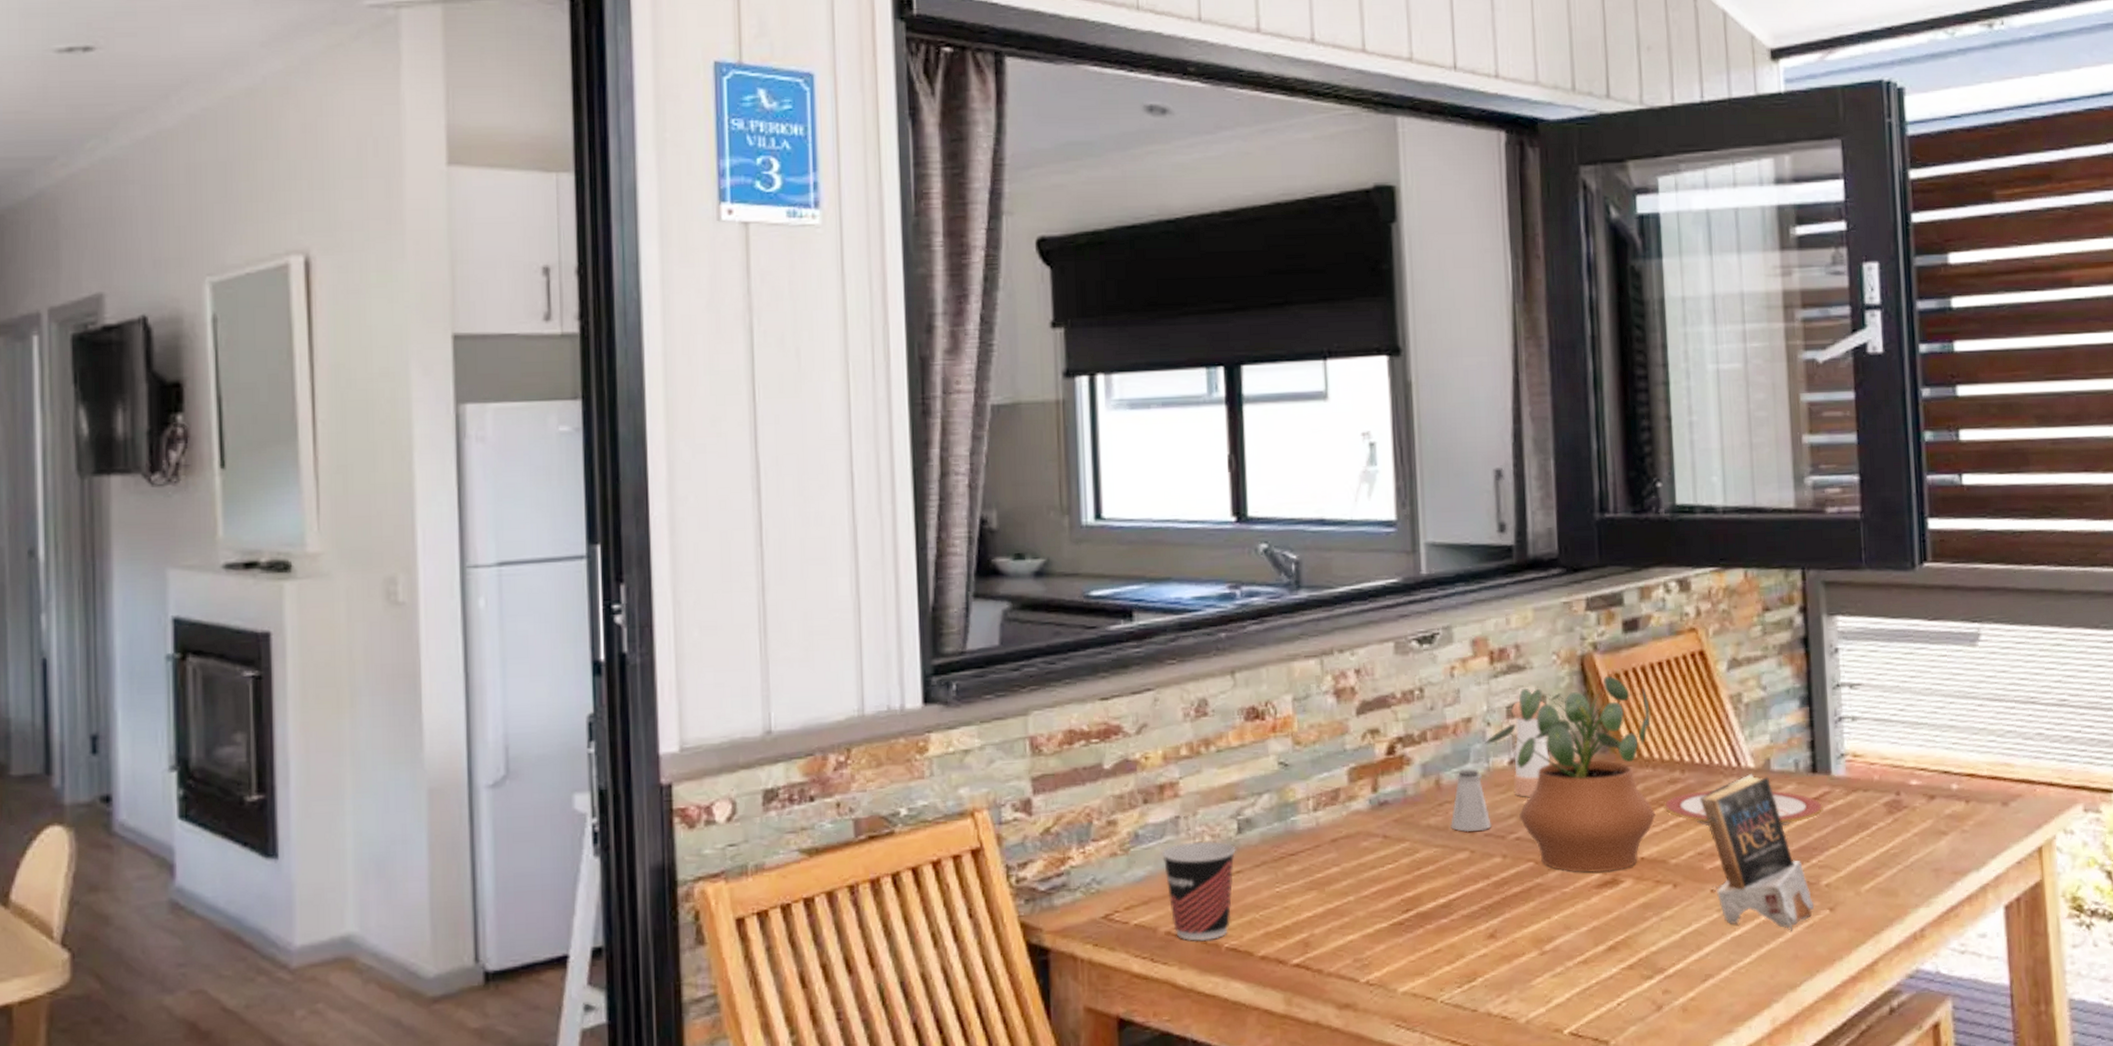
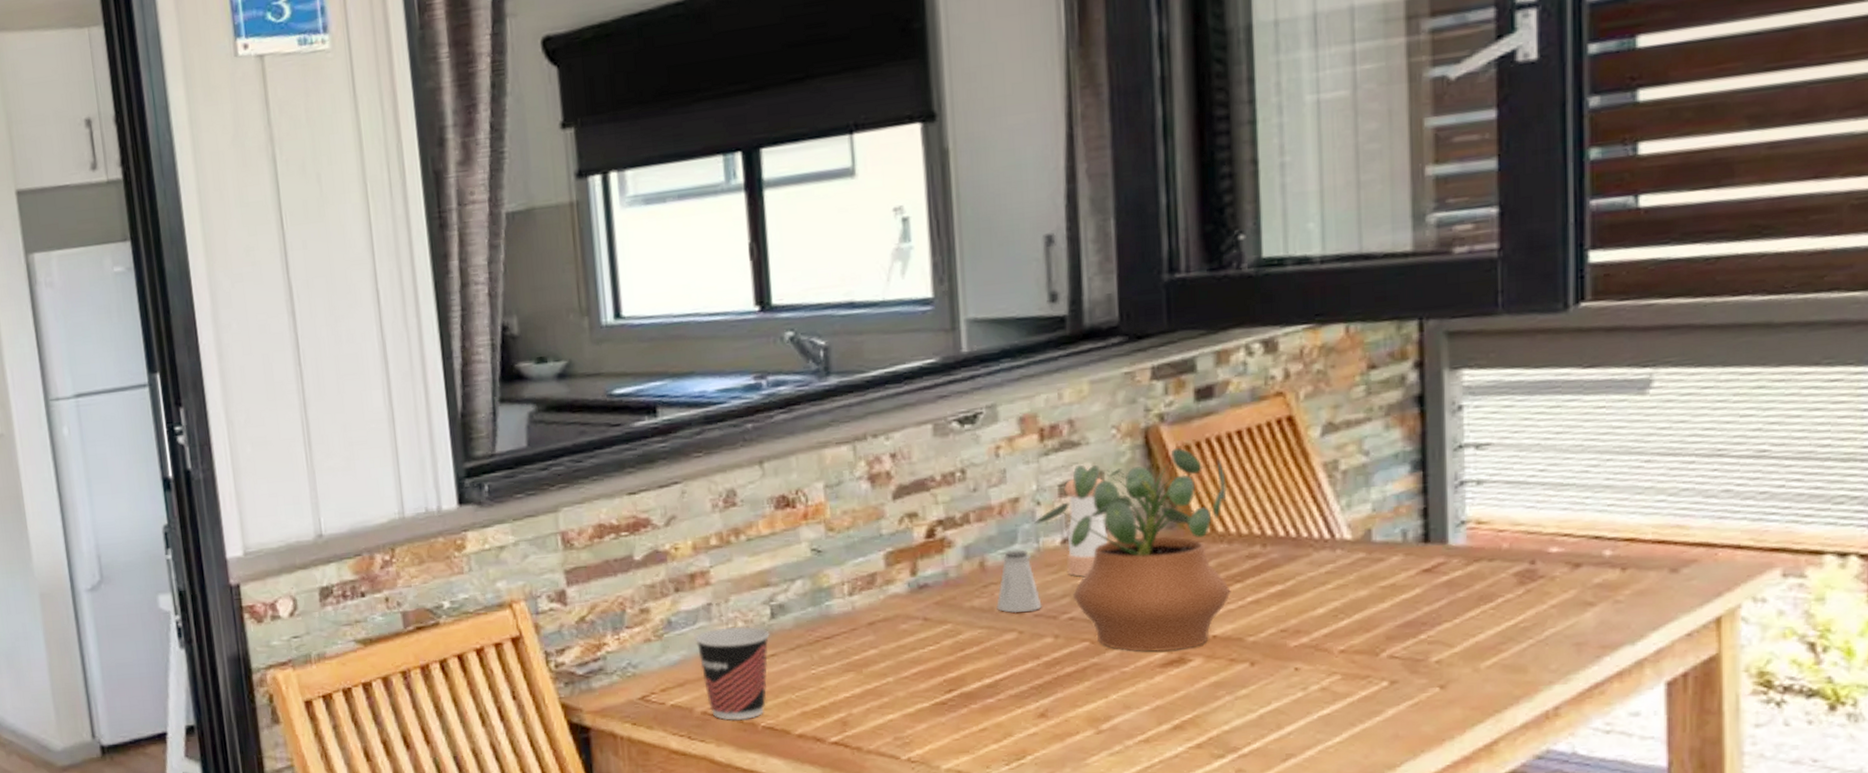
plate: present [1664,790,1823,827] -> none [1241,563,1436,603]
book: present [1700,773,1815,931] -> none [1284,545,1421,710]

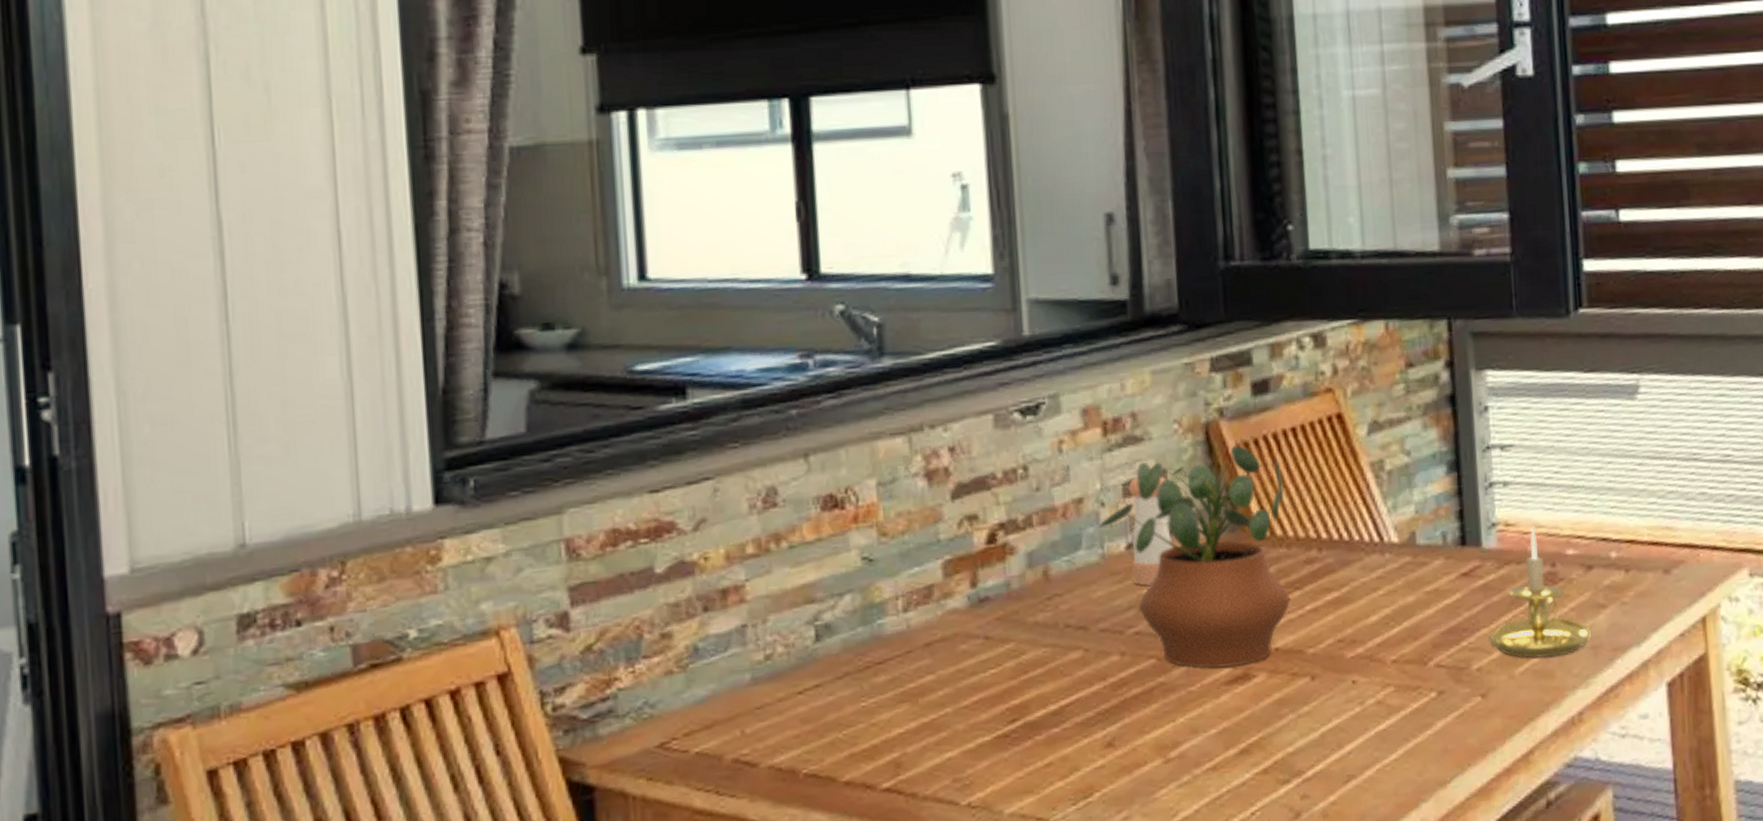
cup: present [694,626,770,720] -> none [725,651,814,768]
saltshaker: present [996,549,1042,614] -> none [1061,556,1108,629]
candle holder: none [1450,523,1574,654] -> present [1487,526,1591,659]

